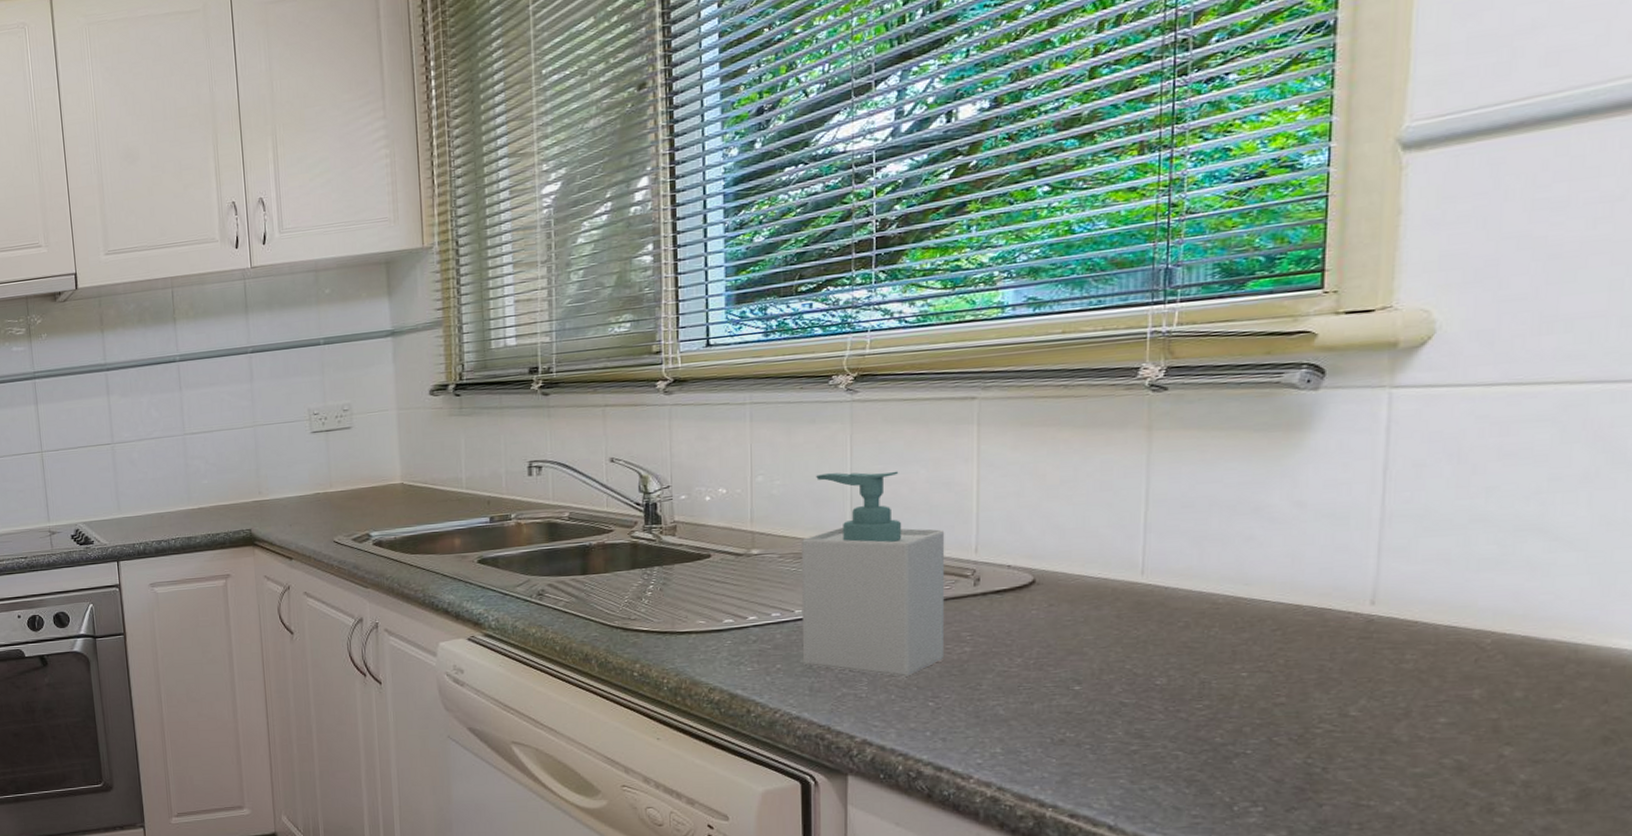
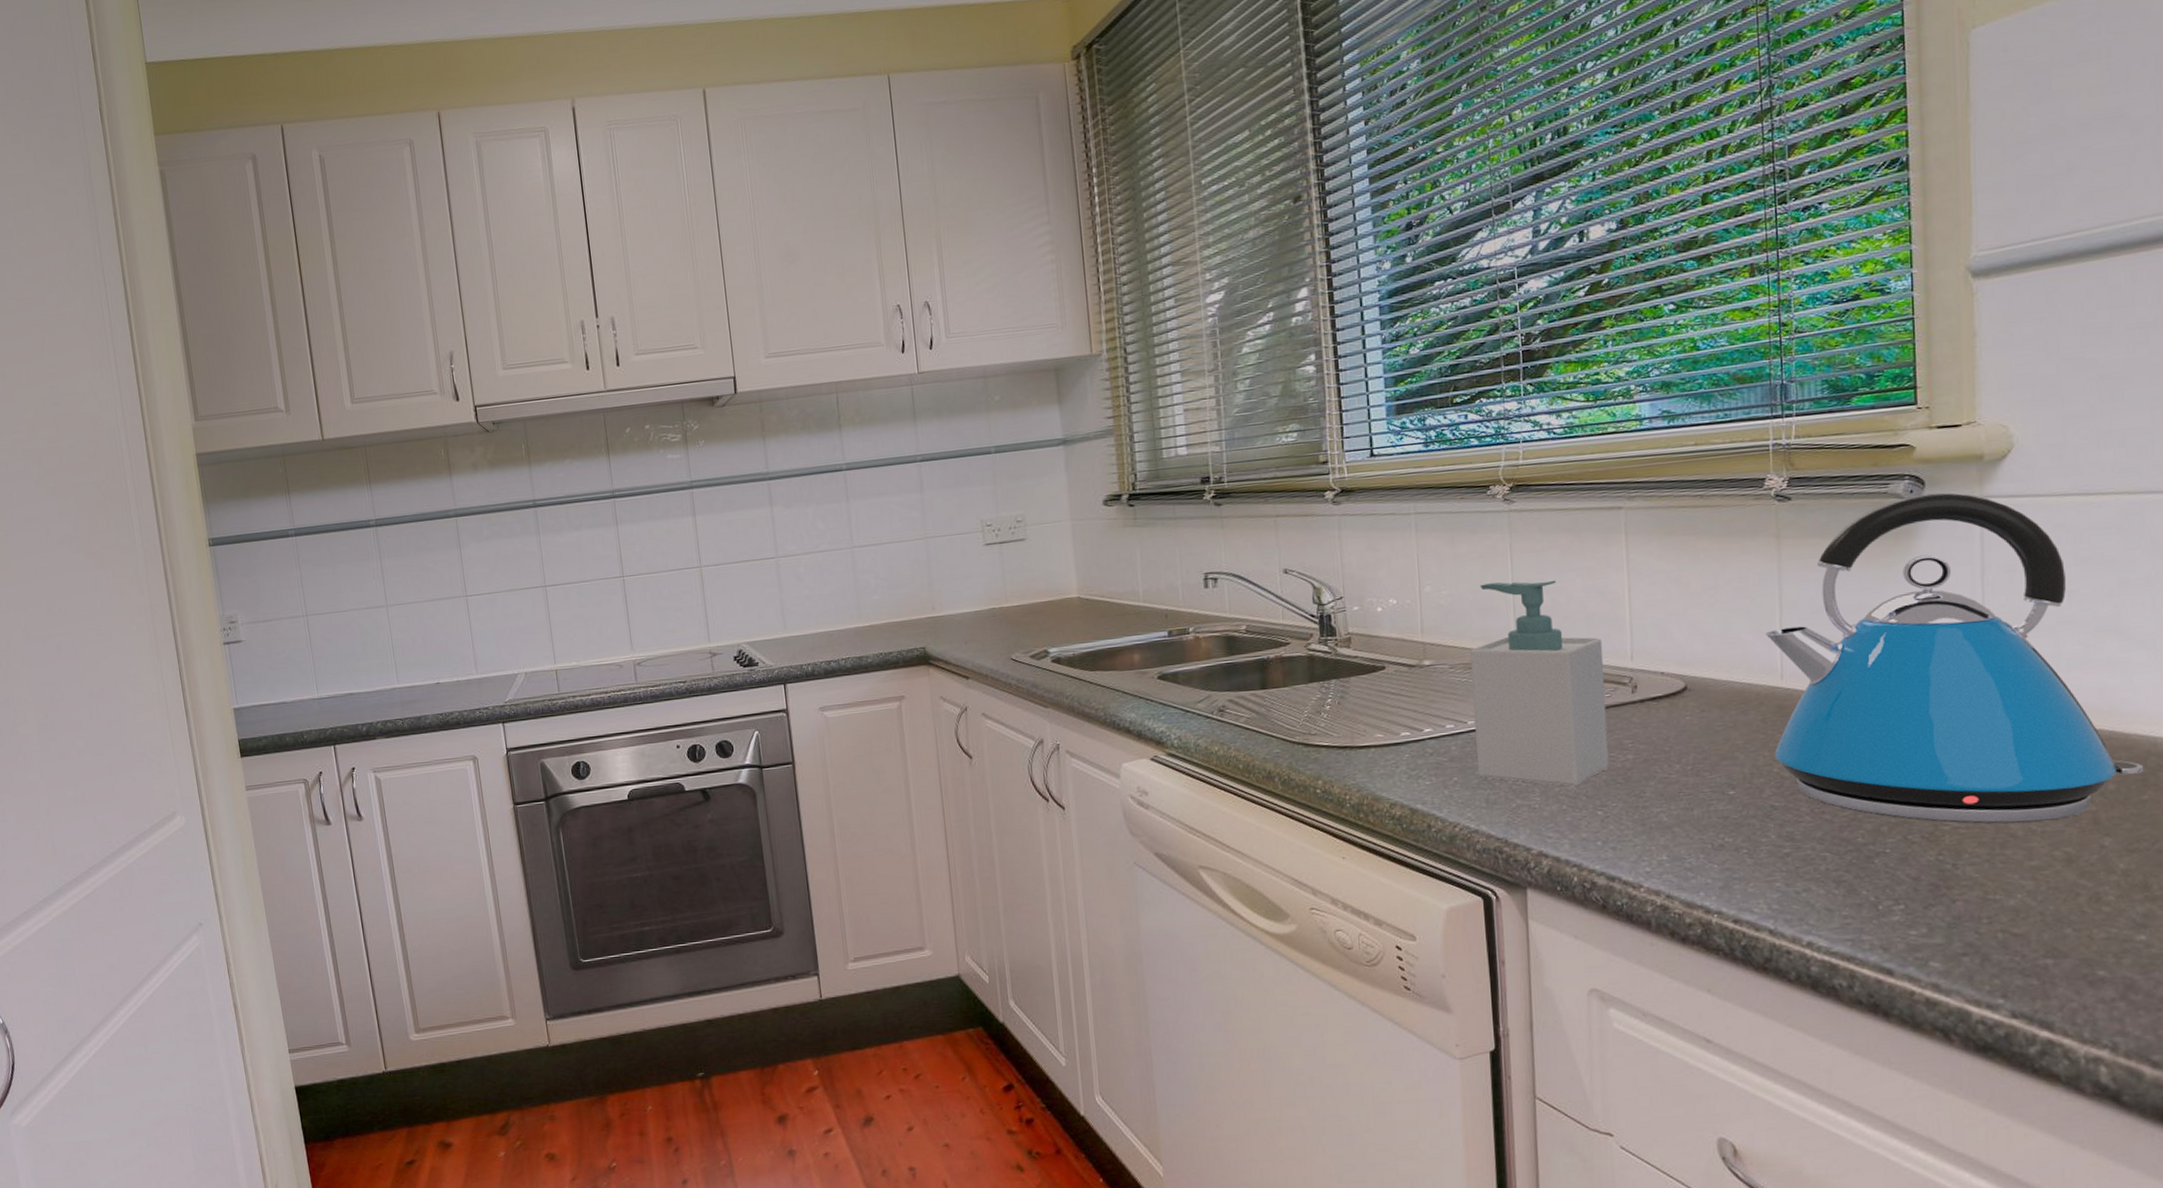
kettle: none [1127,382,1560,729] -> present [1765,493,2144,824]

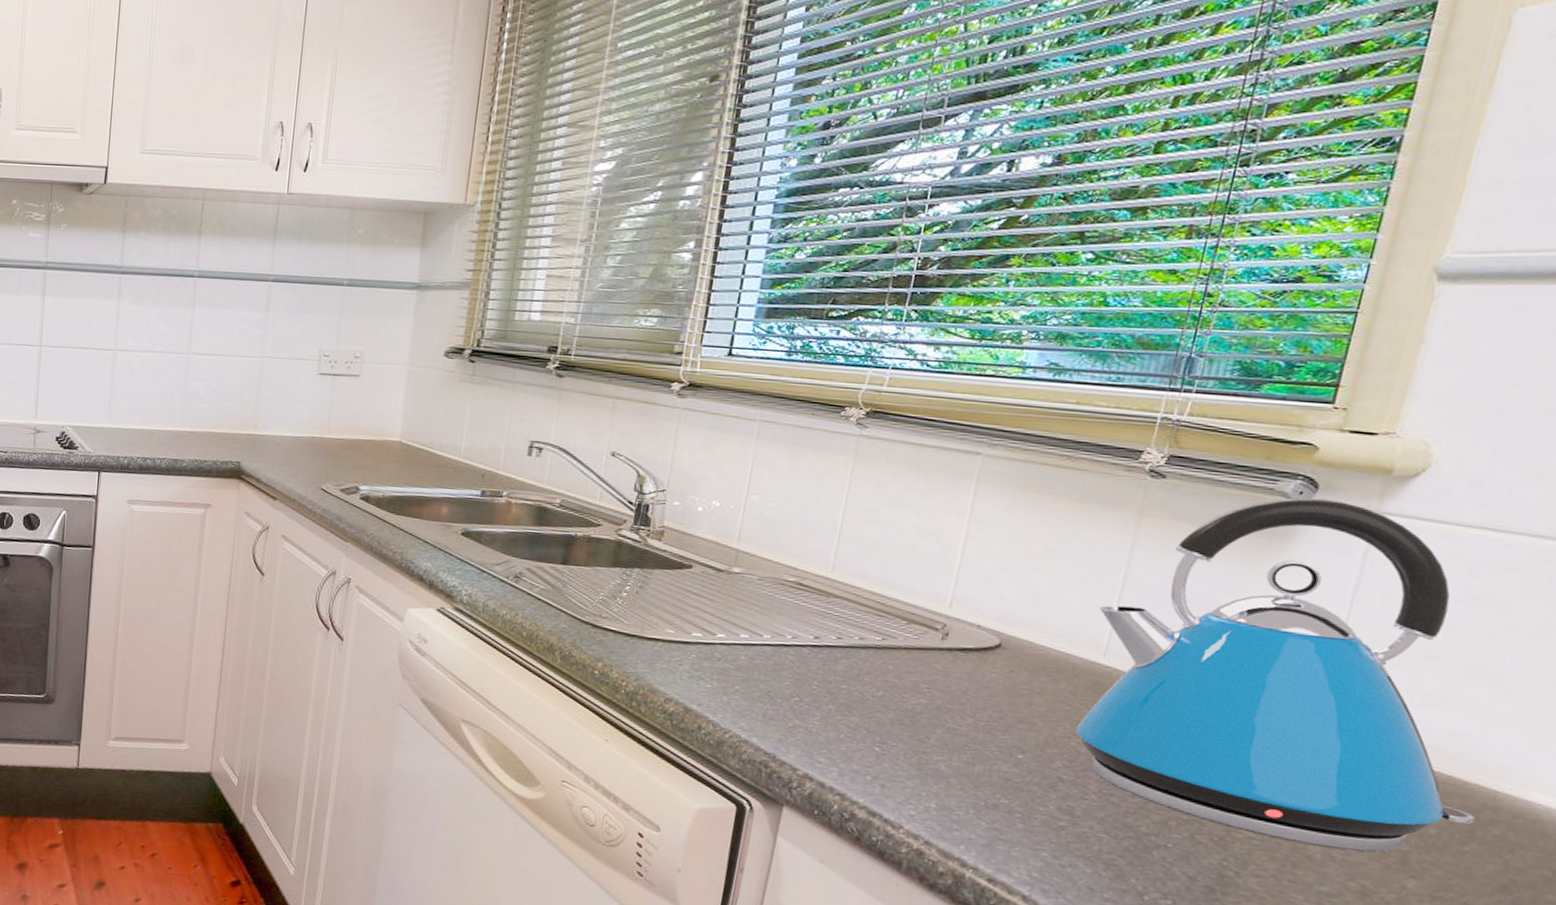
soap bottle: present [1469,580,1609,786] -> none [761,503,924,719]

